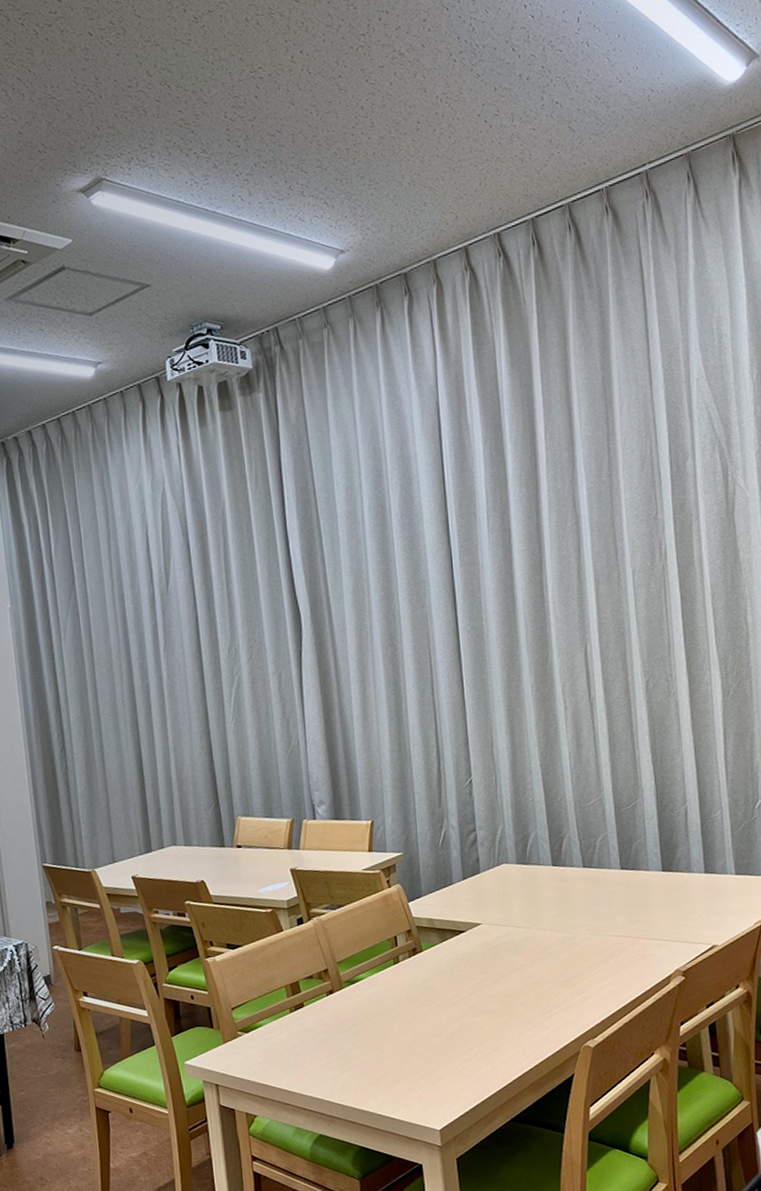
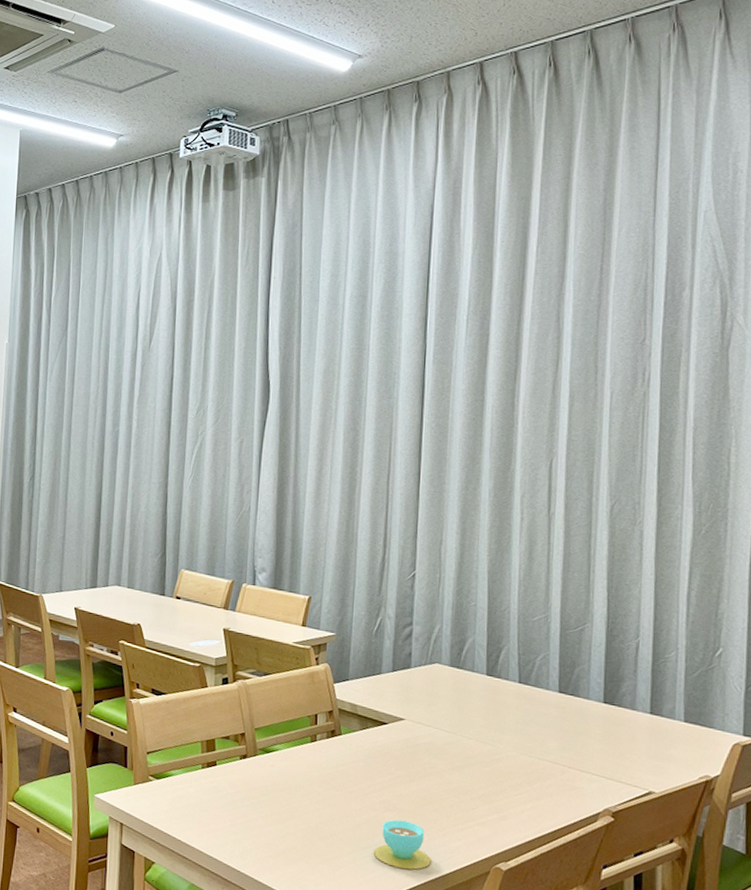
teacup: none [470,1020,525,1068] -> present [374,819,431,870]

